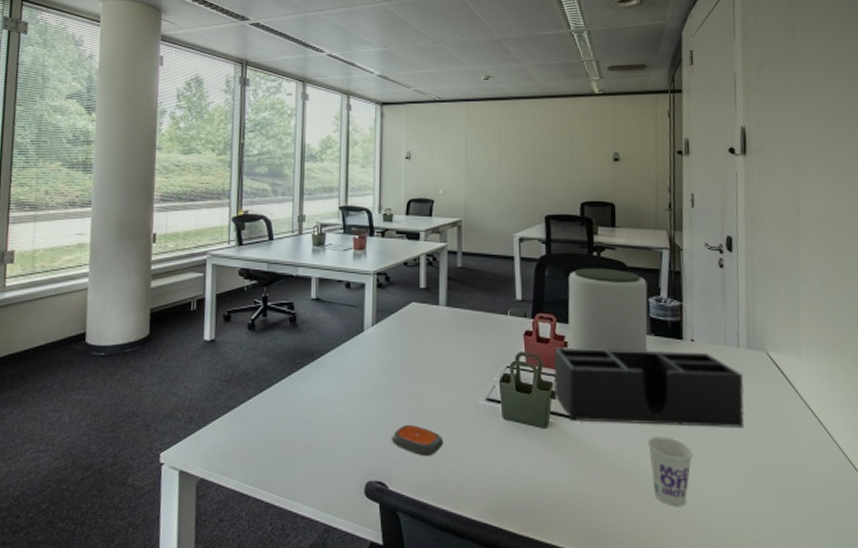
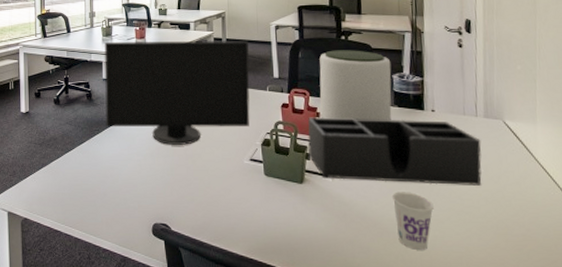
computer monitor: none [312,253,489,382] -> present [105,40,250,145]
remote control: present [392,424,444,457] -> none [172,179,216,205]

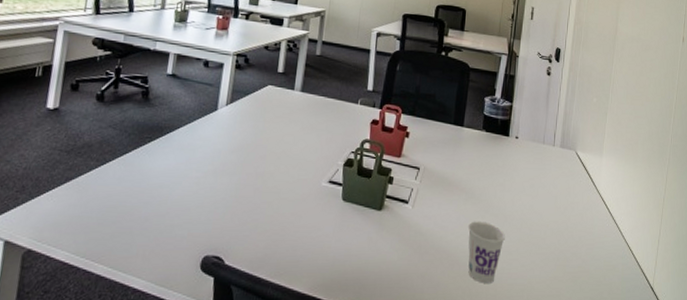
computer monitor: present [105,40,250,145] -> none [161,29,347,161]
desk organizer: present [308,117,482,186] -> none [392,137,555,216]
plant pot: present [319,50,392,121] -> none [410,65,485,146]

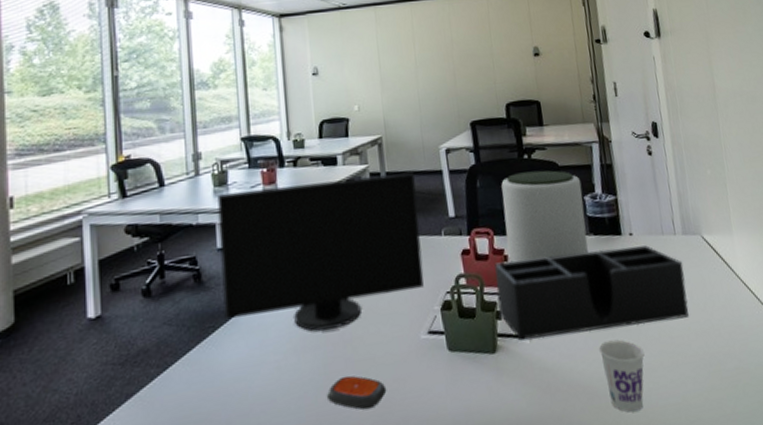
computer monitor: none [161,29,347,161] -> present [217,172,424,331]
remote control: none [233,202,284,234] -> present [327,375,387,410]
desk organizer: none [392,137,555,216] -> present [494,245,689,341]
plant pot: none [410,65,485,146] -> present [501,170,588,262]

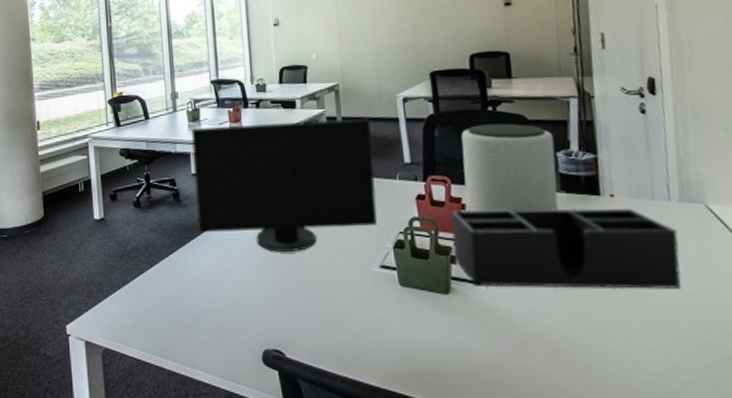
remote control: present [327,375,387,410] -> none [285,293,339,325]
cup: present [599,339,645,413] -> none [565,300,620,373]

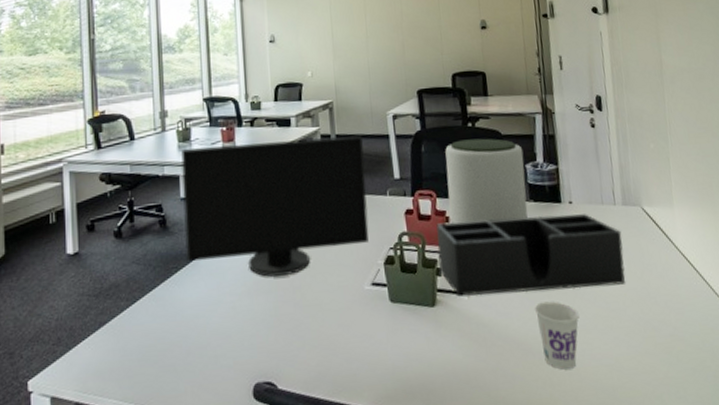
cup: none [565,300,620,373] -> present [535,301,579,370]

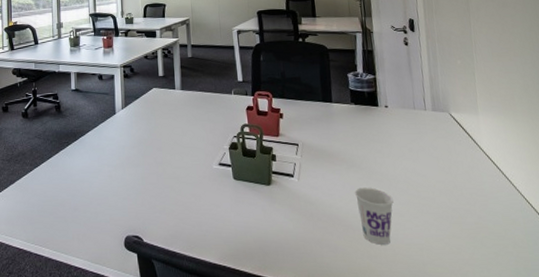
computer monitor: present [181,135,369,277] -> none [73,46,217,154]
desk organizer: present [436,214,625,297] -> none [272,116,434,179]
plant pot: present [445,138,528,224] -> none [280,51,349,120]

